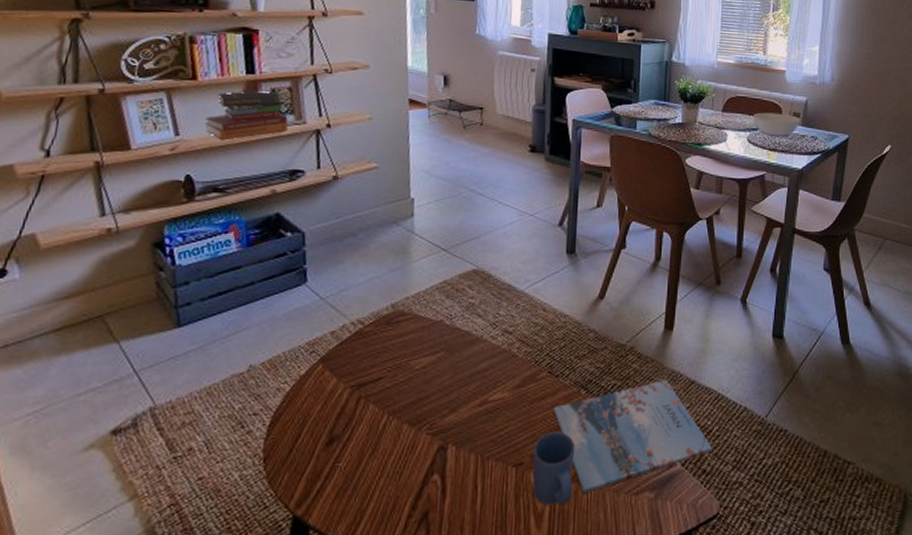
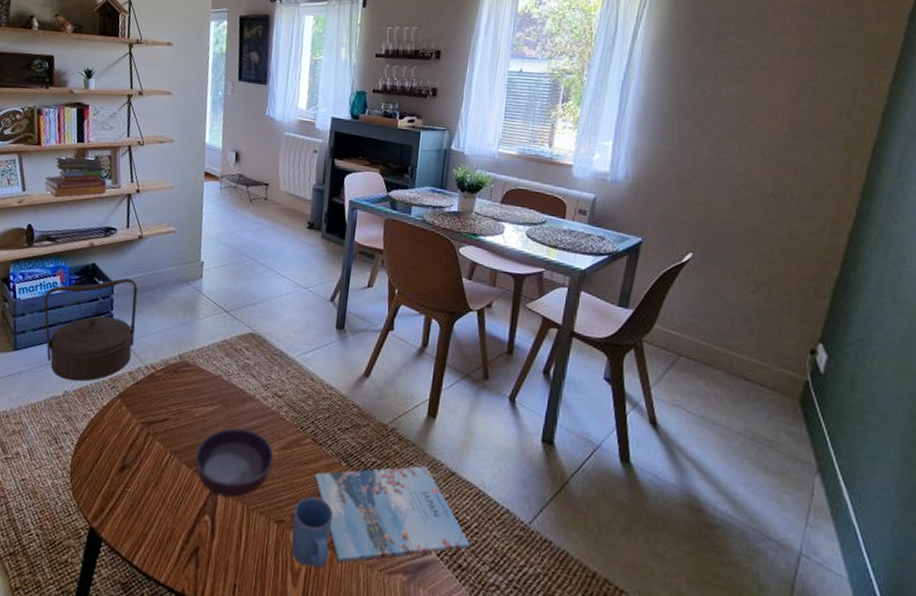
basket: none [214,225,336,352] -> present [44,278,138,382]
bowl: none [417,373,508,452] -> present [194,427,275,499]
bowl: present [752,112,800,138] -> none [533,206,586,235]

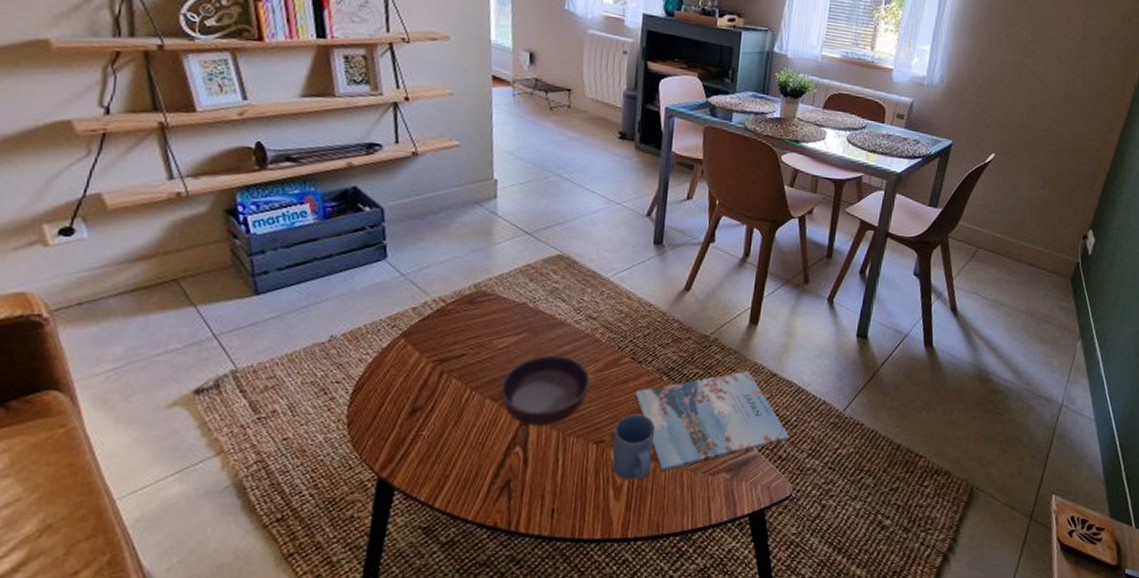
basket: present [44,278,138,382] -> none [290,202,417,324]
books: present [45,157,107,197] -> none [275,56,364,107]

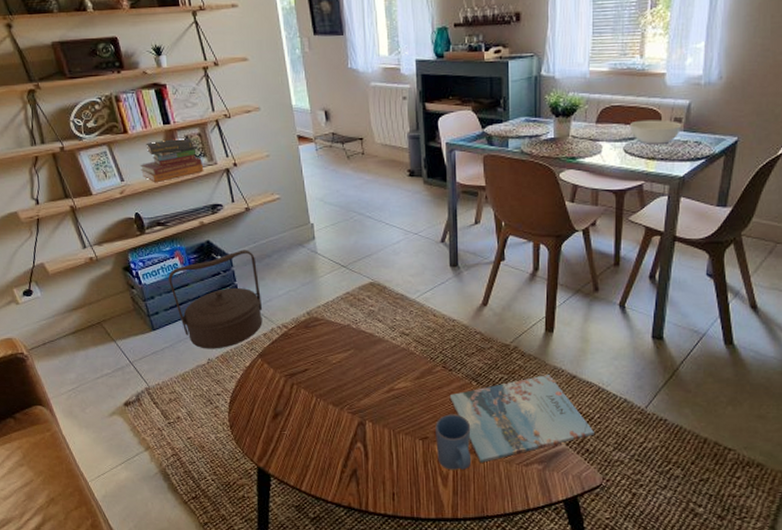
books: none [275,56,364,107] -> present [141,137,204,182]
basket: none [290,202,417,324] -> present [168,249,263,349]
bowl: present [500,354,591,427] -> none [338,366,411,427]
bowl: none [854,111,904,140] -> present [629,119,682,146]

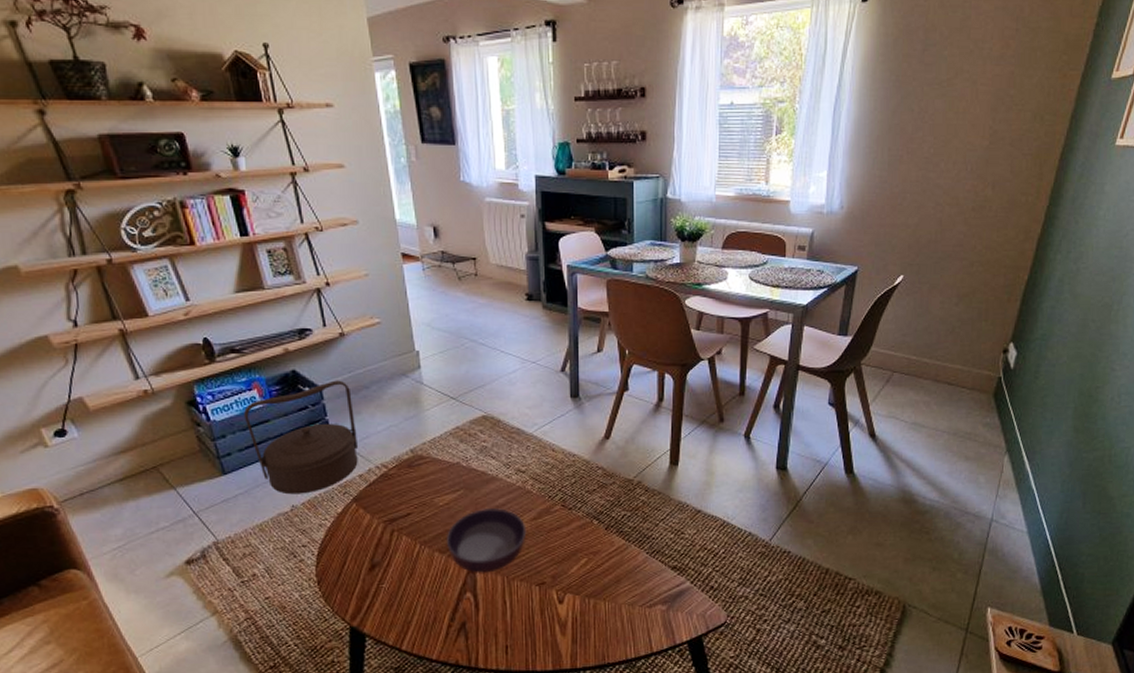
books: present [141,137,204,182] -> none [211,252,290,302]
bowl: none [338,366,411,427] -> present [446,507,527,574]
mug: present [435,414,472,471] -> none [553,556,592,617]
magazine: present [449,375,594,463] -> none [568,510,719,607]
bowl: present [629,119,682,146] -> none [754,247,806,273]

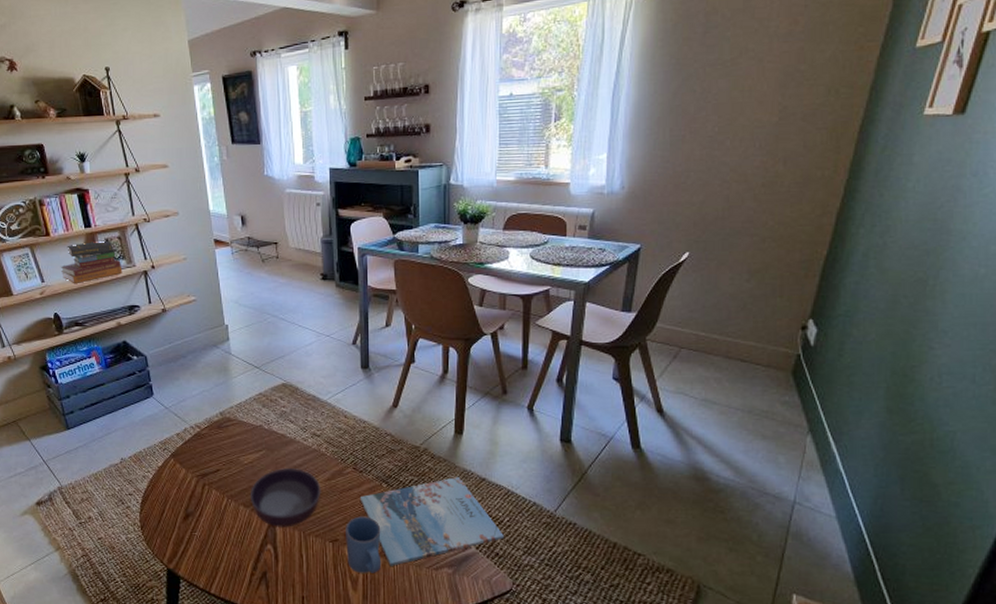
books: none [211,252,290,302] -> present [61,240,123,283]
basket: present [244,380,358,495] -> none [85,350,176,449]
mug: none [553,556,592,617] -> present [345,516,382,574]
magazine: none [568,510,719,607] -> present [359,477,504,566]

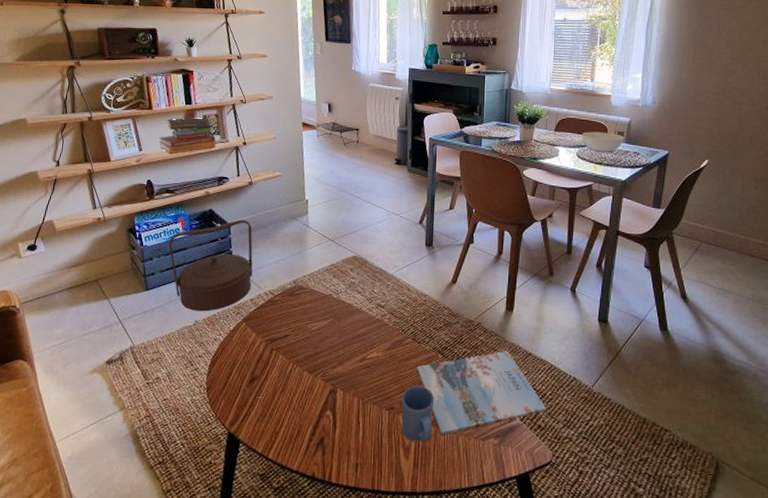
basket: none [85,350,176,449] -> present [169,219,253,312]
bowl: present [249,467,321,529] -> none [314,335,382,395]
bowl: none [535,227,586,252] -> present [581,131,624,153]

